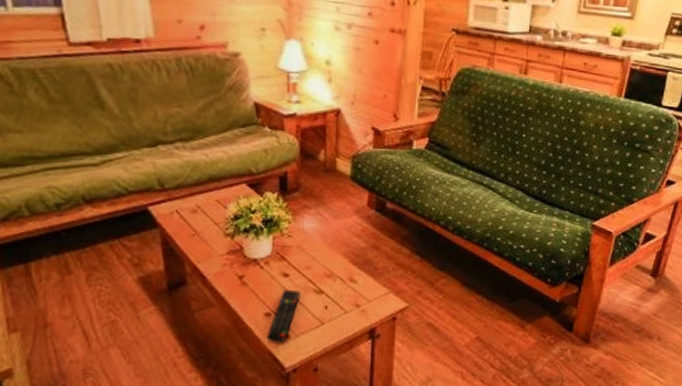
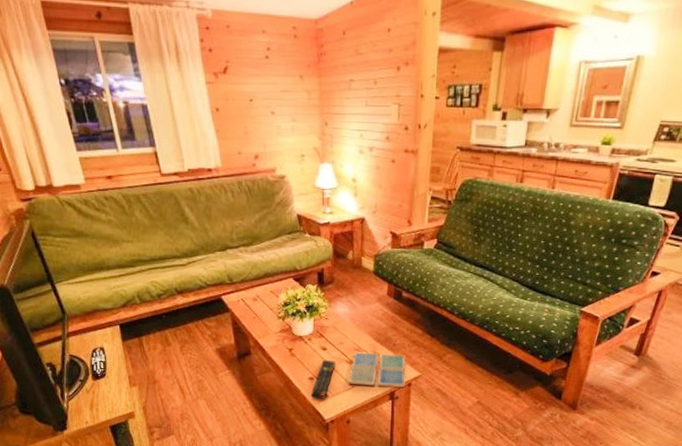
drink coaster: none [316,277,389,324] -> present [348,351,405,388]

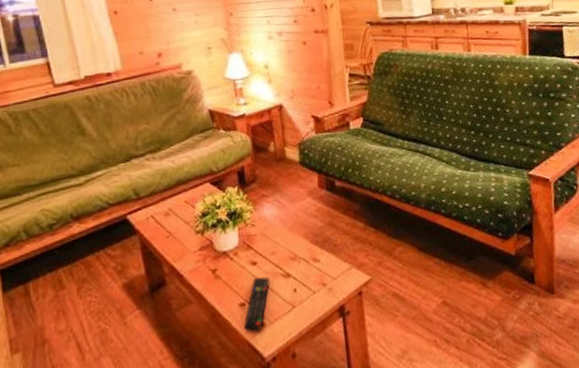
drink coaster: present [348,351,405,388] -> none [286,256,355,304]

